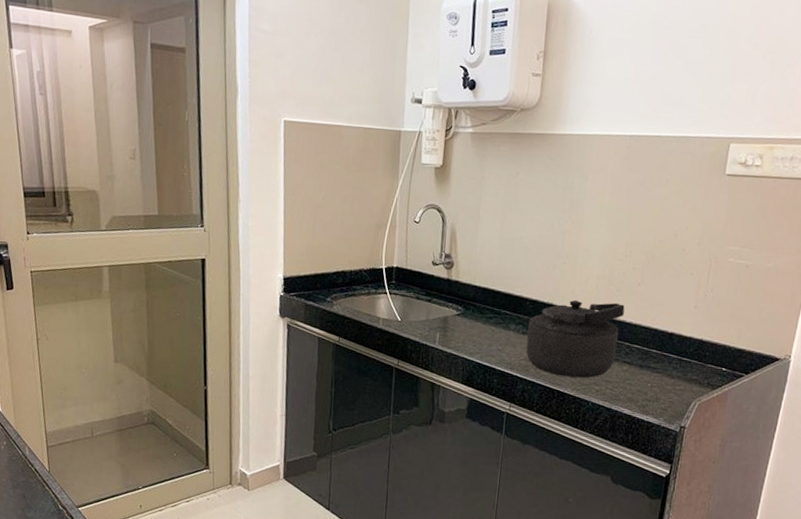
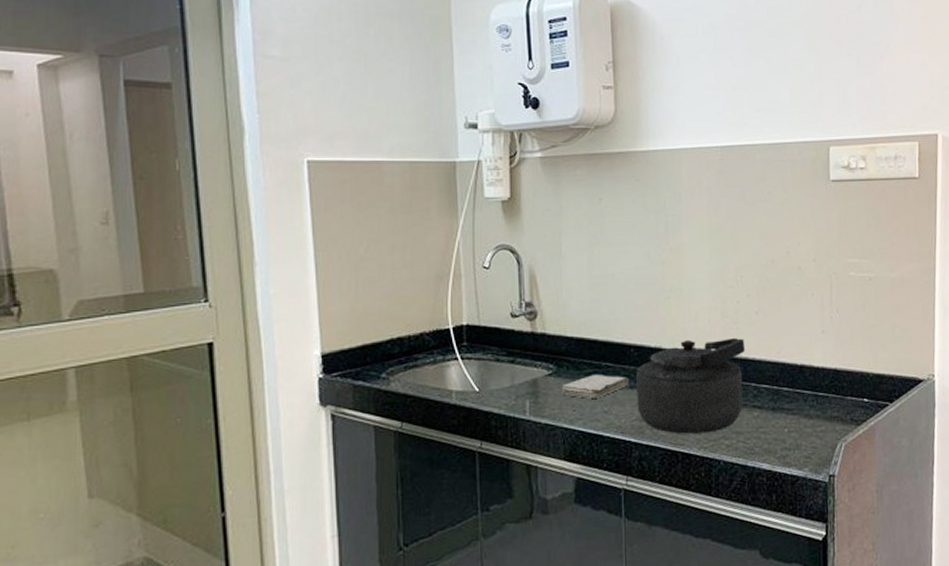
washcloth: none [465,319,522,338] -> present [561,375,628,399]

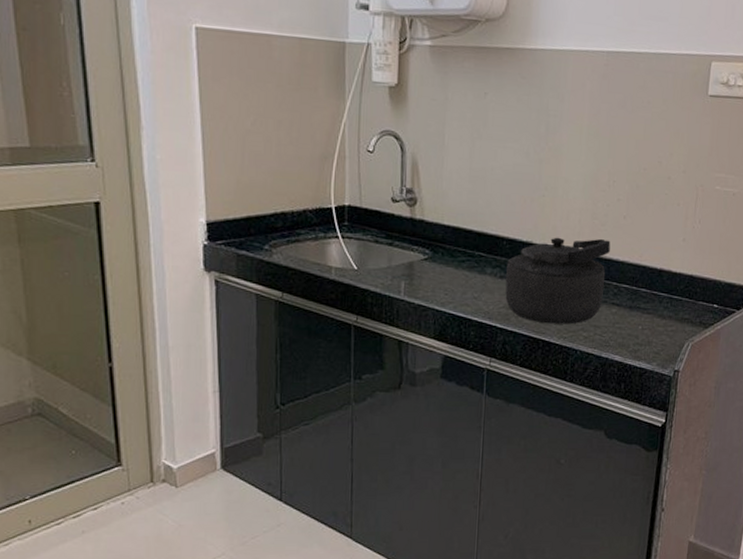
washcloth: present [561,375,628,399] -> none [435,263,499,285]

